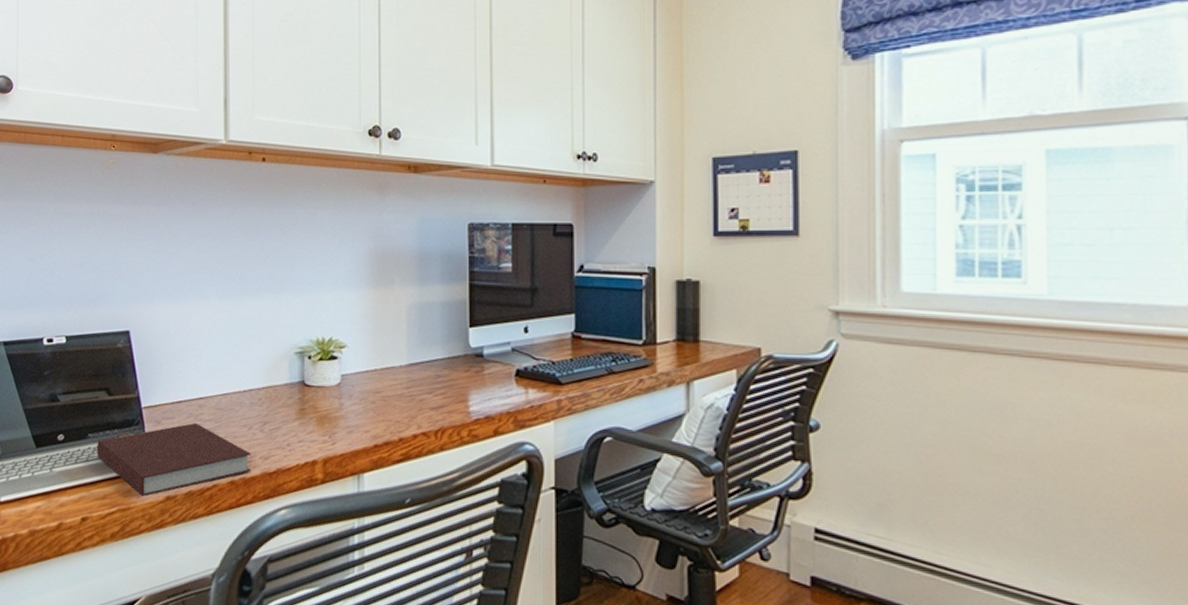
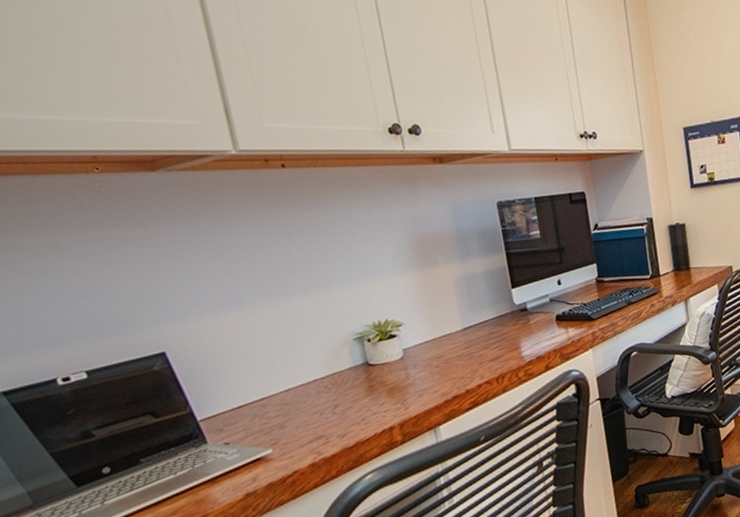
notebook: present [97,422,252,497] -> none [152,421,331,501]

